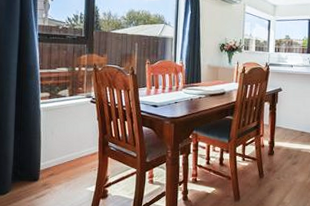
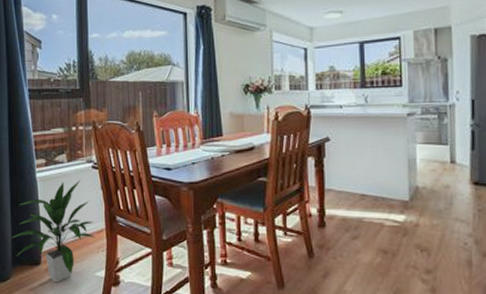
indoor plant: none [12,111,89,196] -> present [10,180,96,283]

